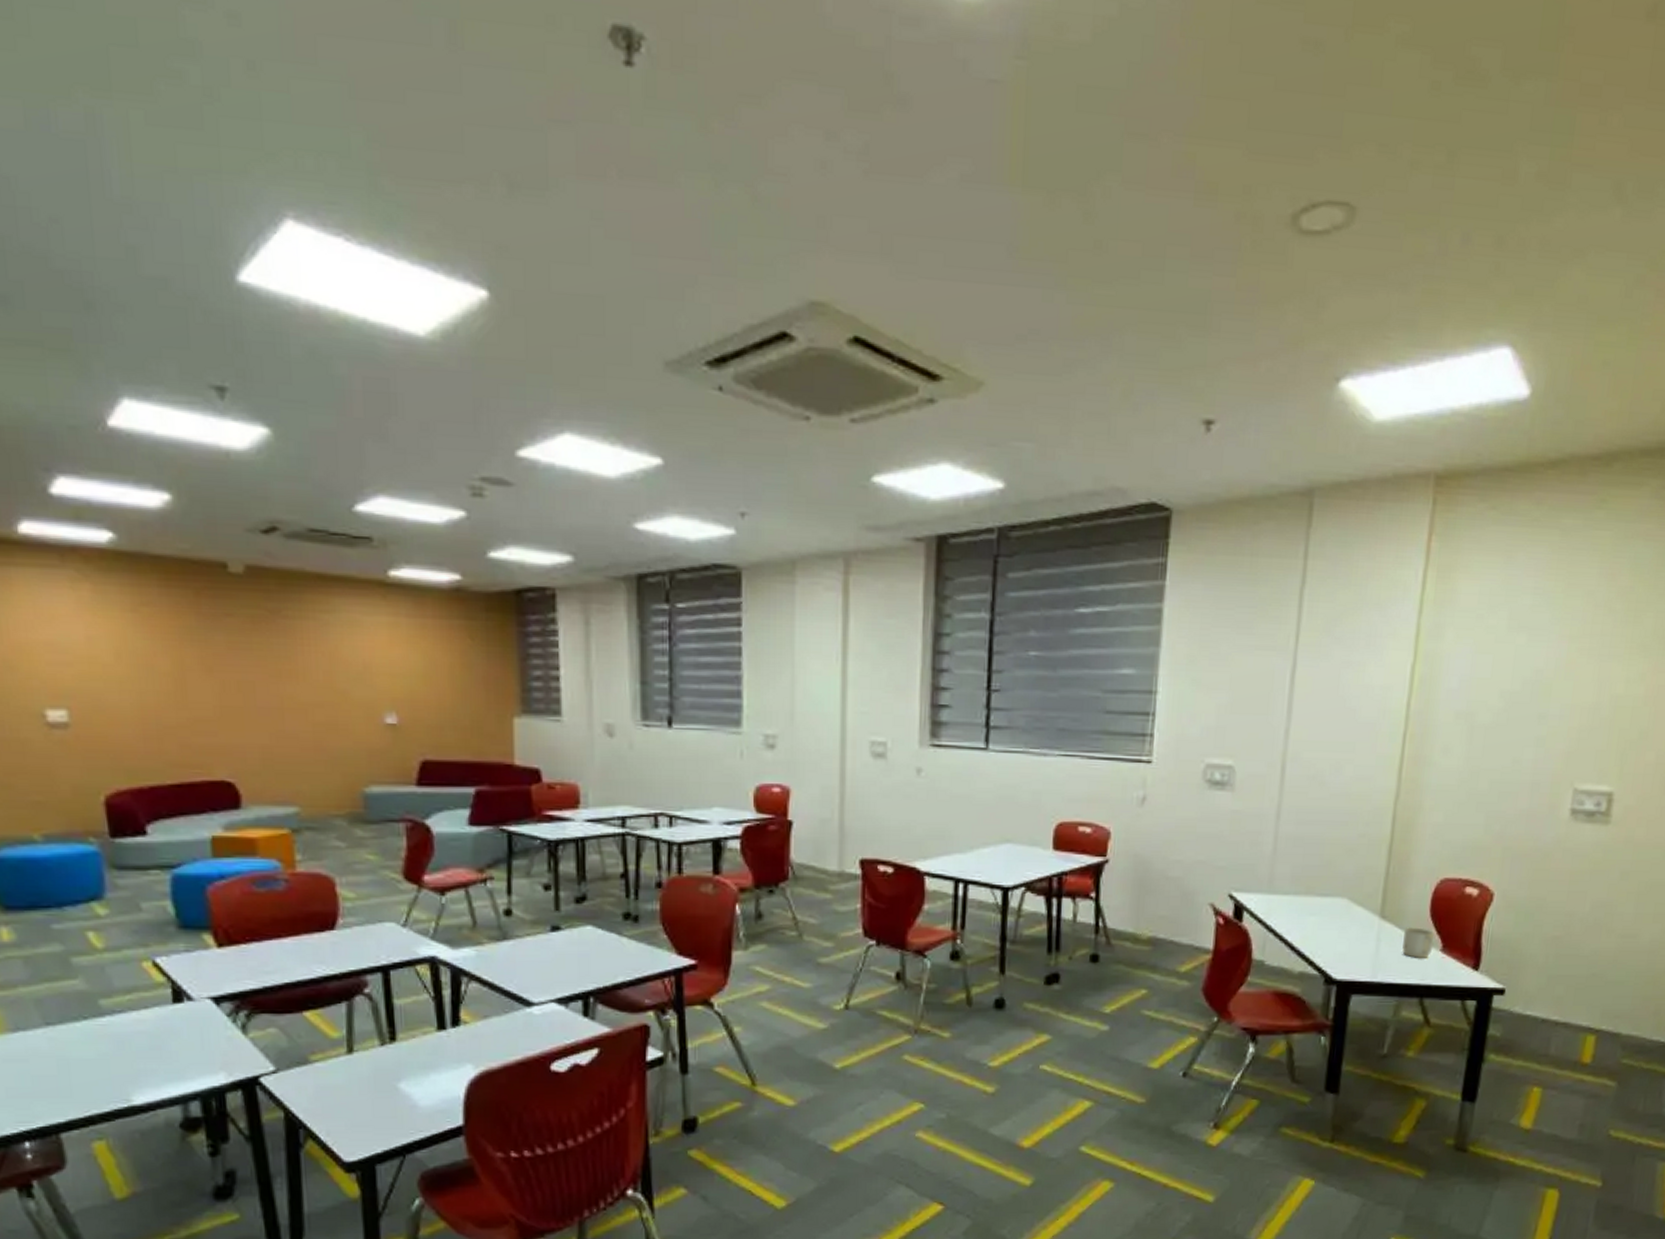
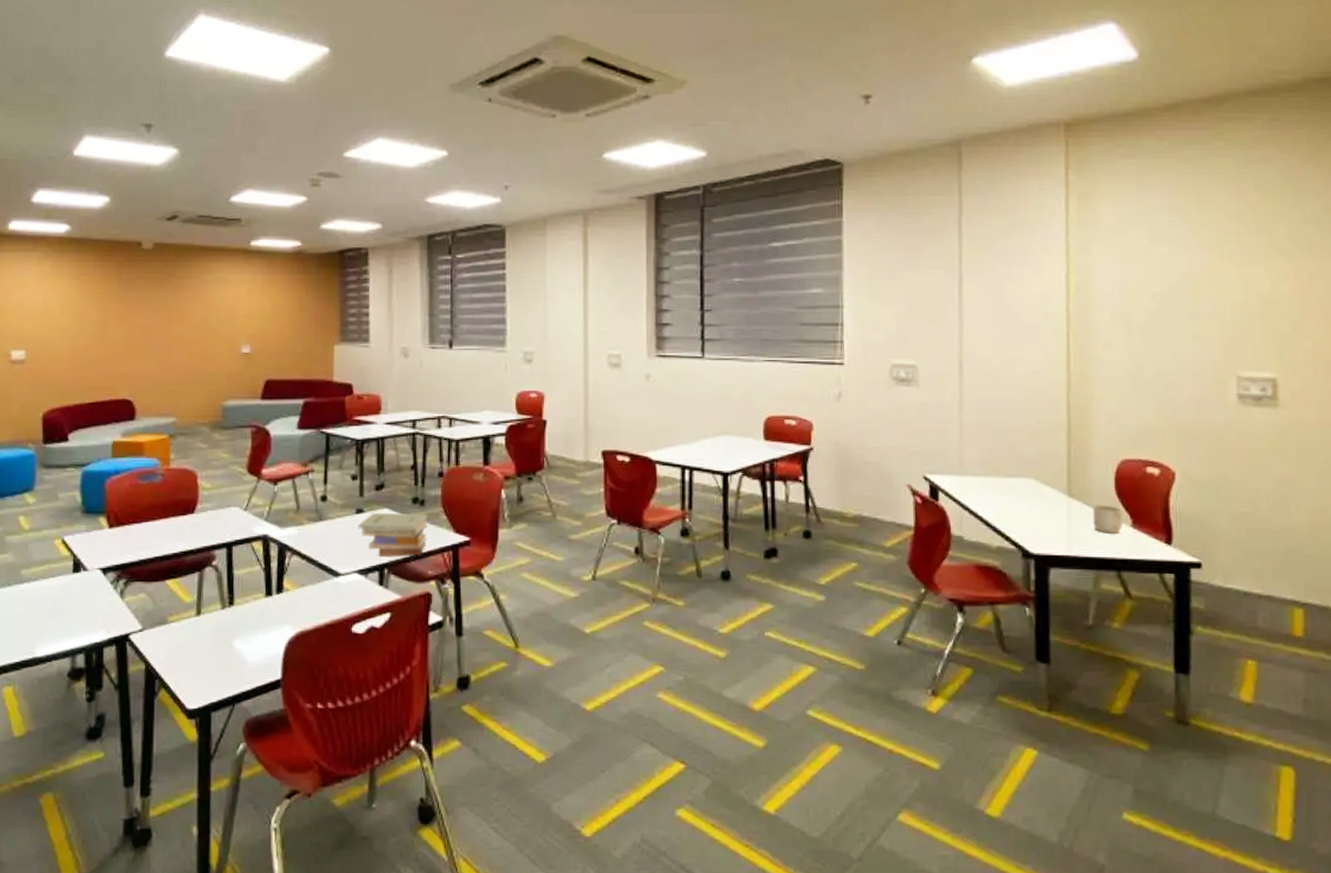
books: none [553,930,643,983] -> present [357,512,428,556]

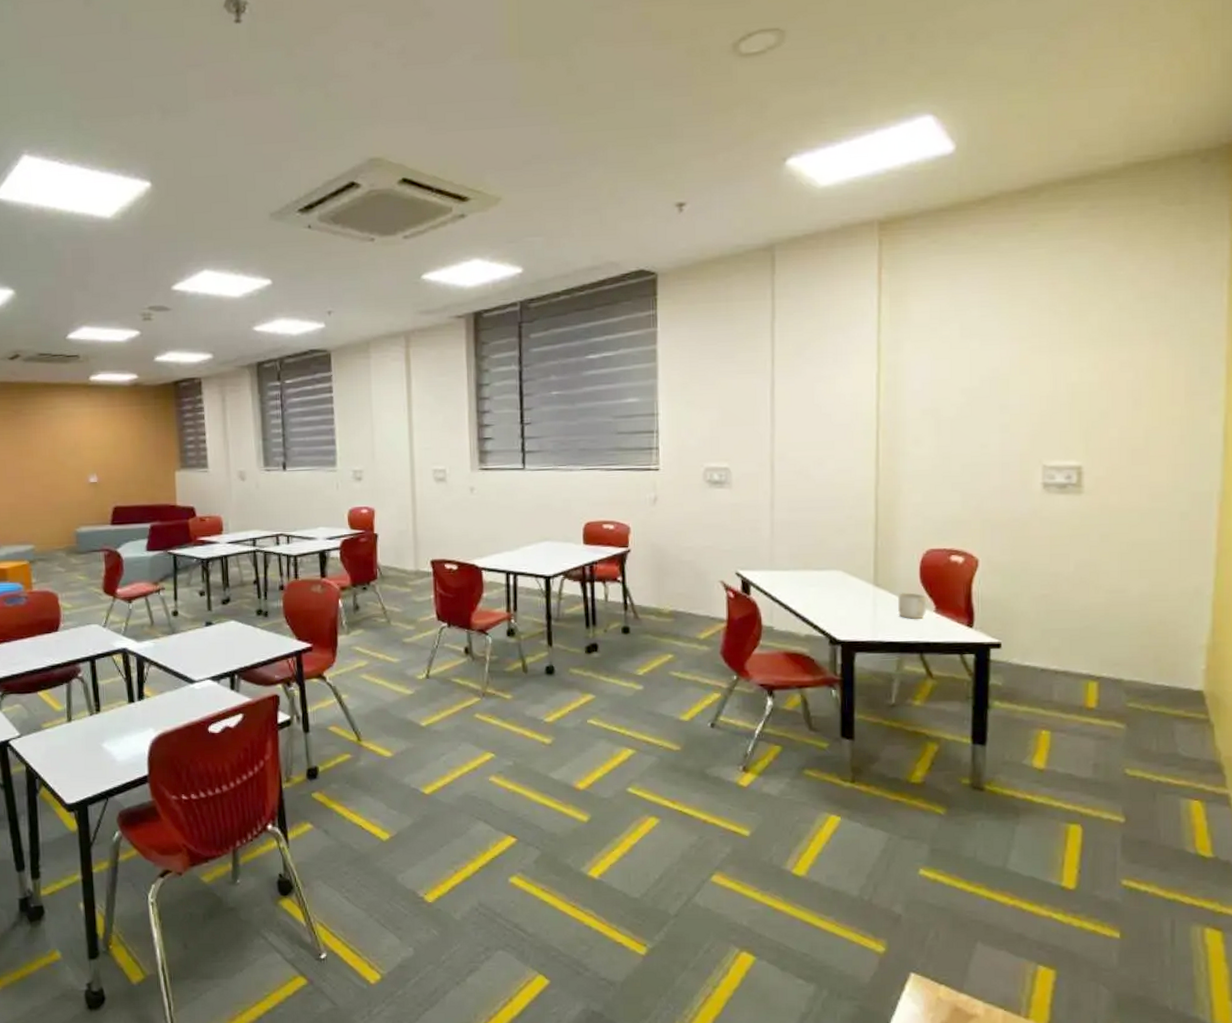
books: present [357,512,428,556] -> none [207,623,272,664]

